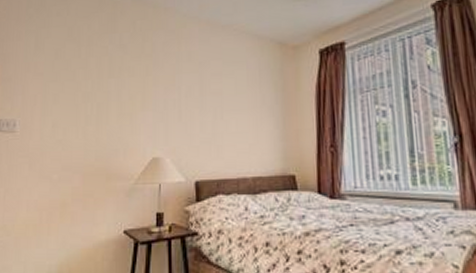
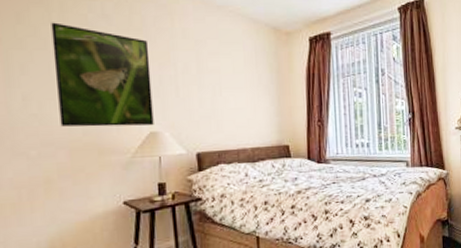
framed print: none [78,55,157,152] -> present [51,22,154,127]

